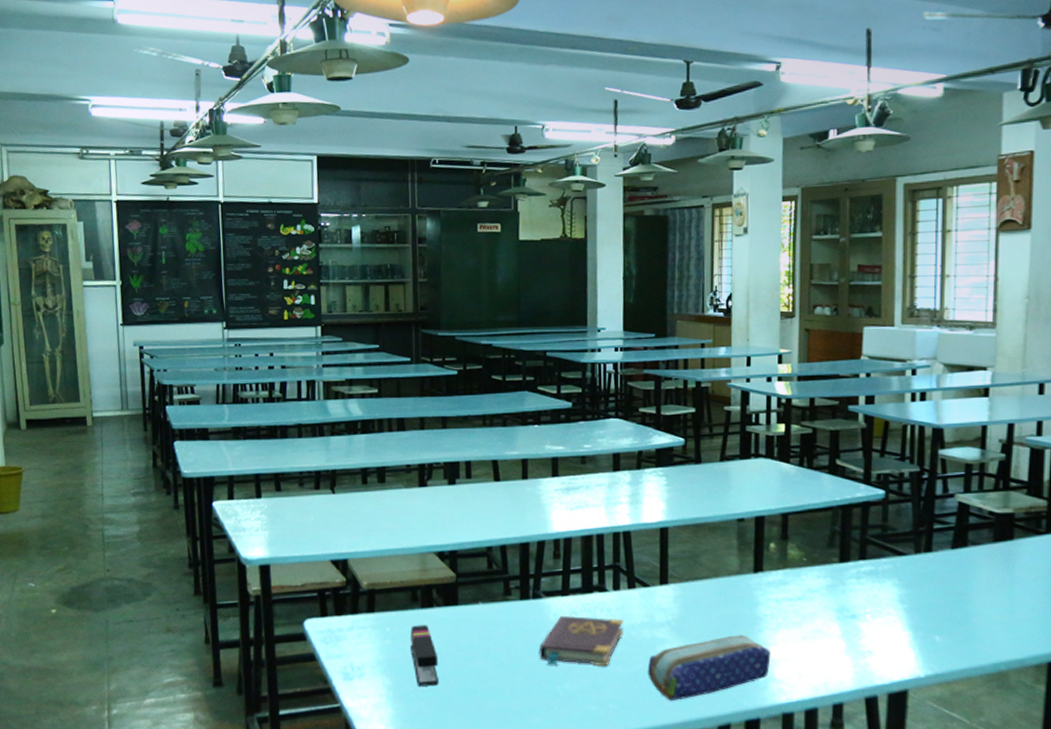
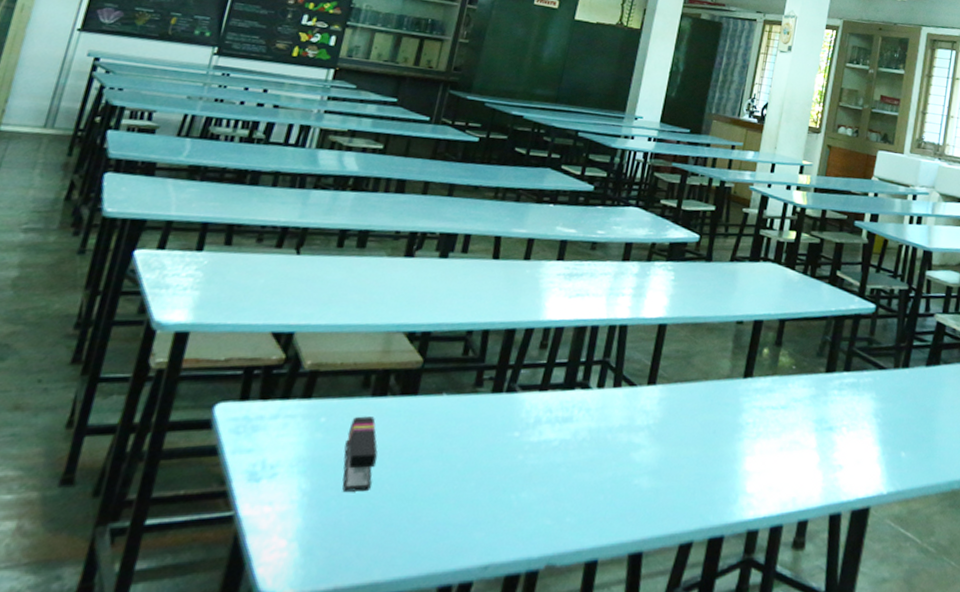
book: present [539,615,624,667] -> none [499,413,602,474]
pencil case: present [647,635,771,700] -> none [615,443,747,514]

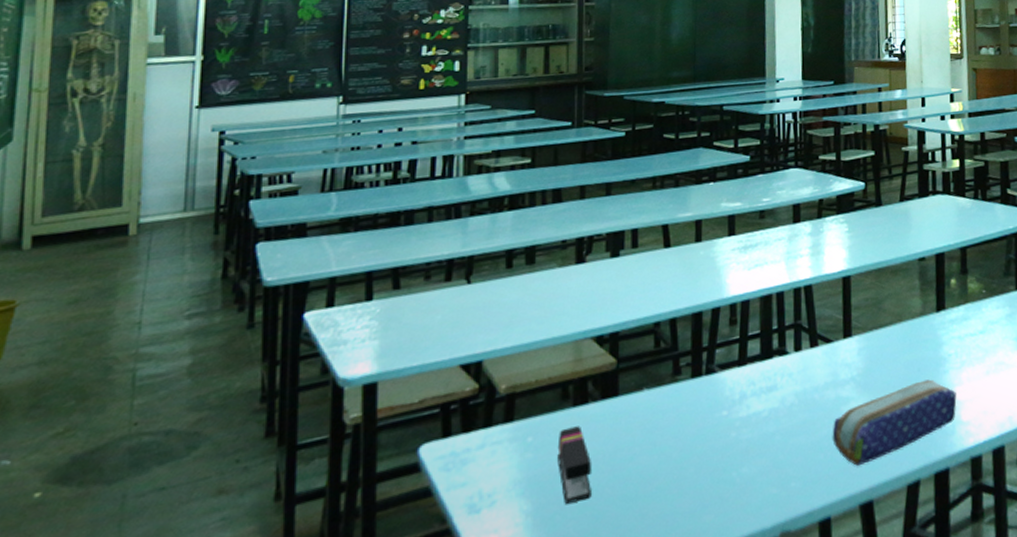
pencil case: none [615,443,747,514] -> present [832,379,957,466]

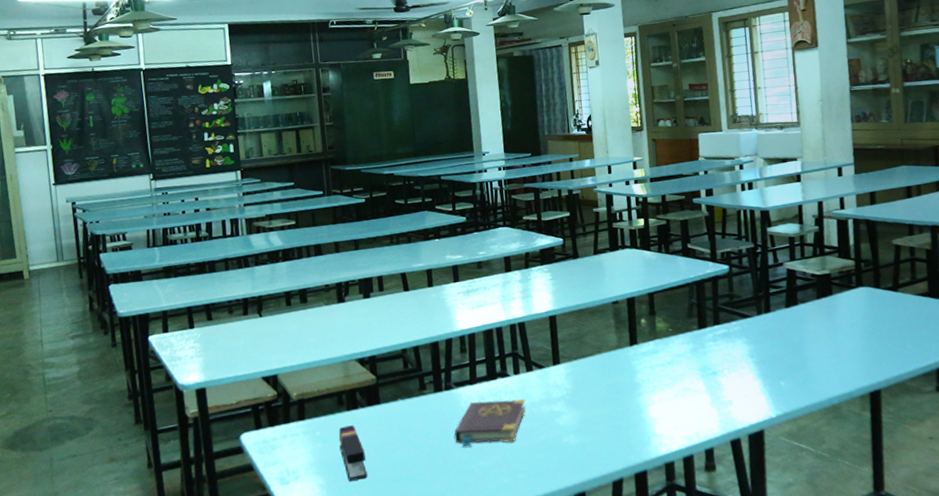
book: none [712,382,807,448] -> present [454,399,526,447]
pencil case: present [832,379,957,466] -> none [548,400,651,465]

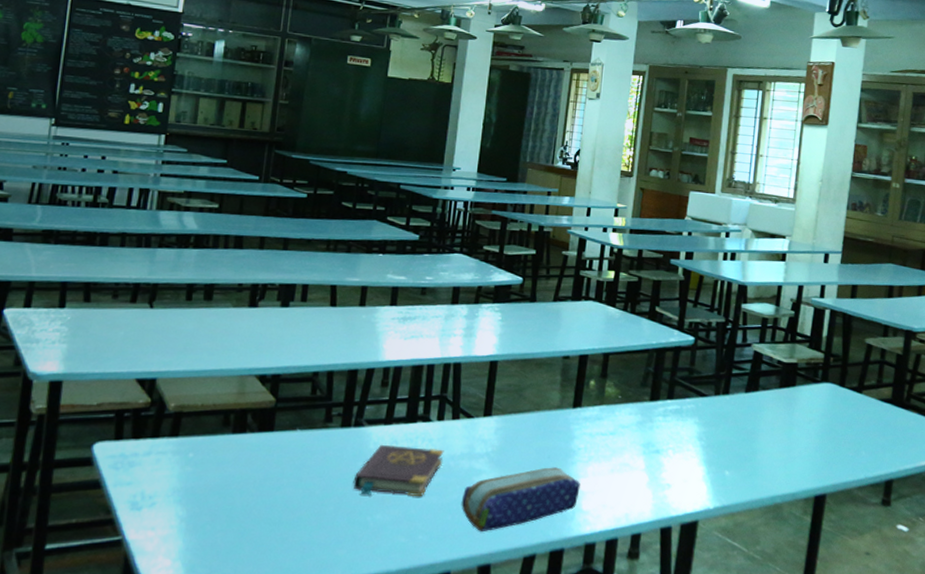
stapler: present [338,425,367,481] -> none [213,451,243,517]
pencil case: none [548,400,651,465] -> present [461,467,581,531]

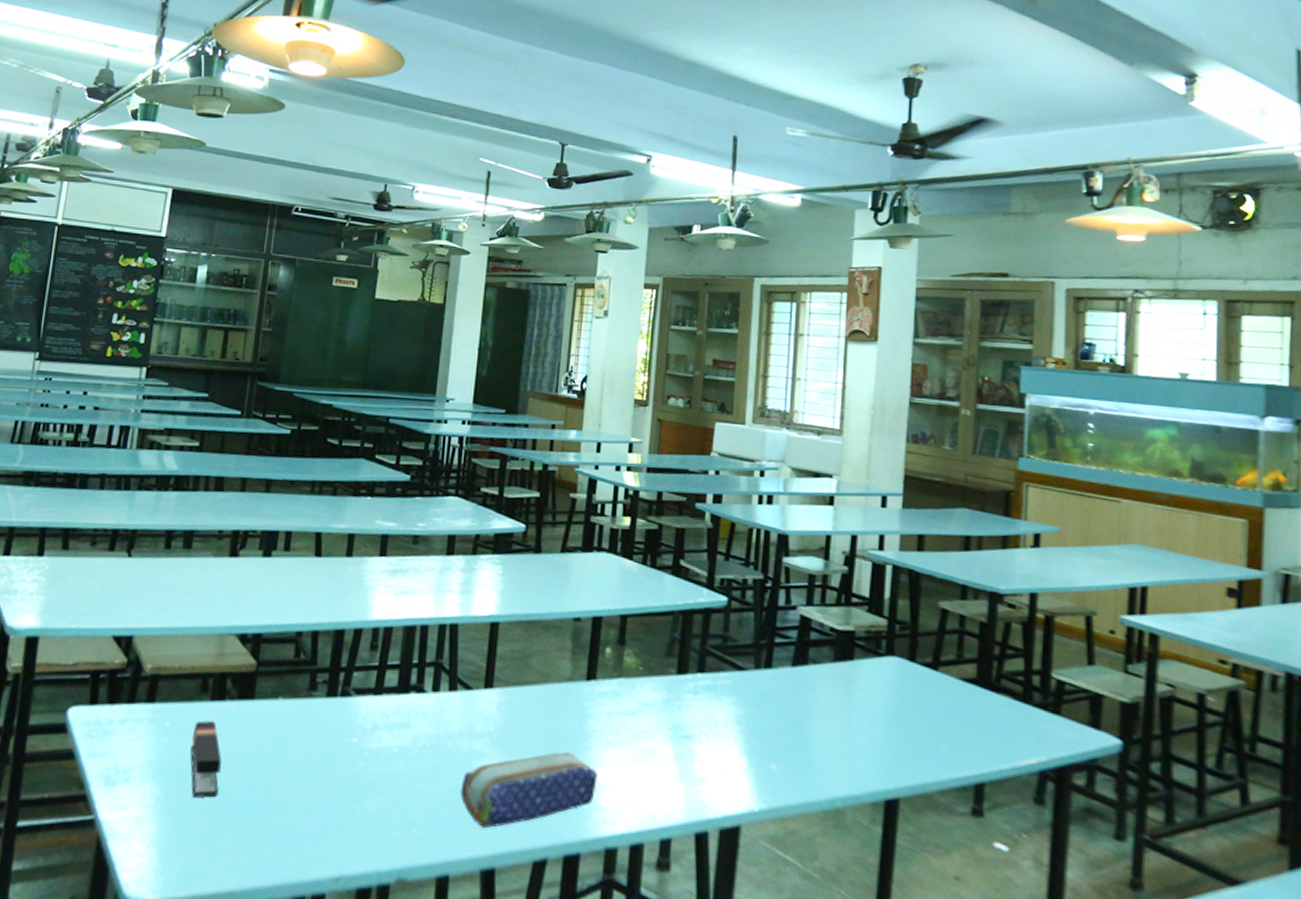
stapler: none [213,451,243,517] -> present [190,720,222,798]
book: present [353,444,444,497] -> none [339,718,441,783]

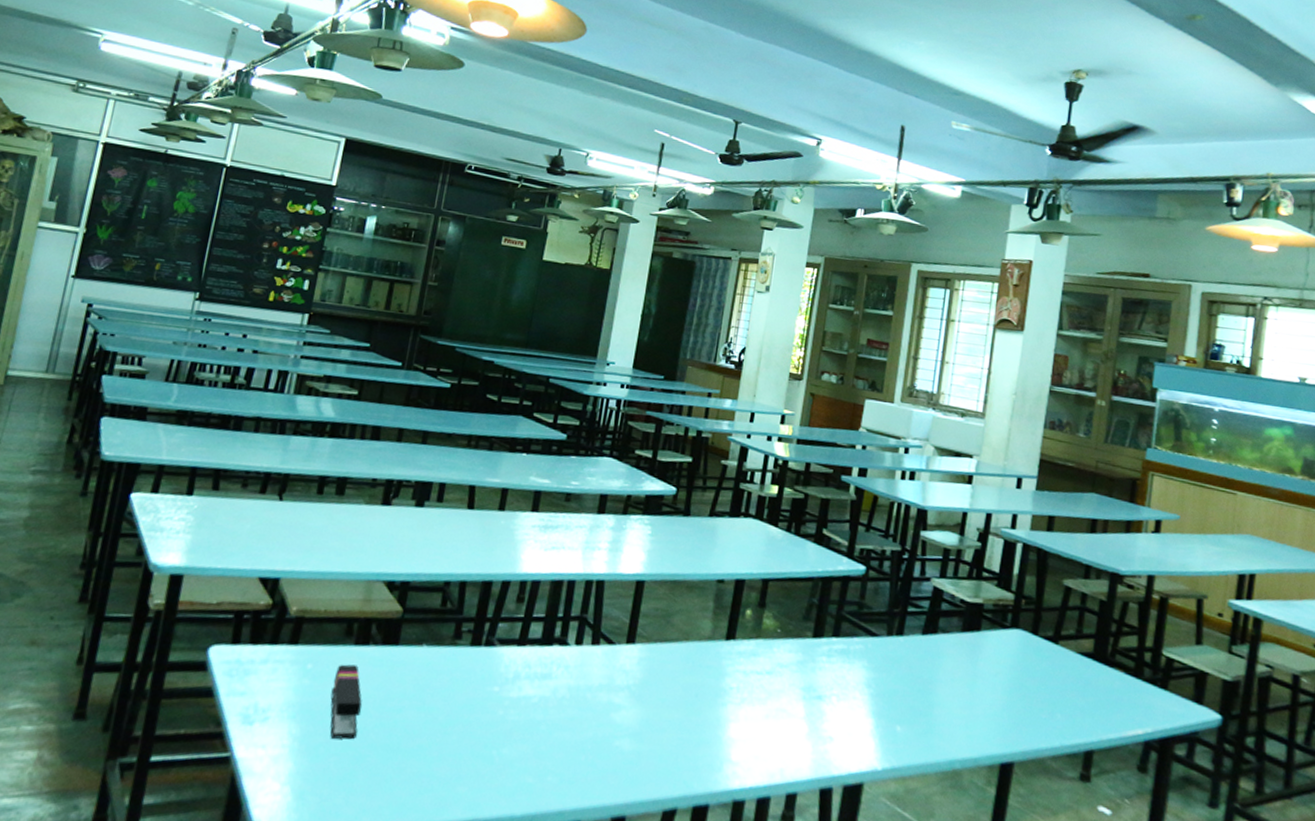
pencil case: present [460,752,598,828] -> none [596,707,731,778]

